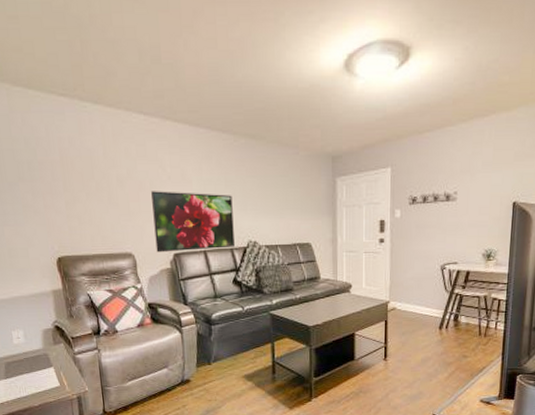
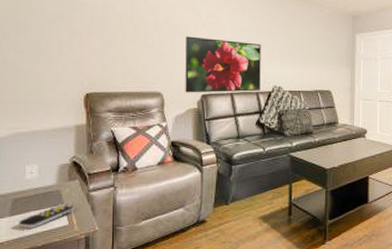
remote control: none [14,367,63,390] -> present [18,204,74,228]

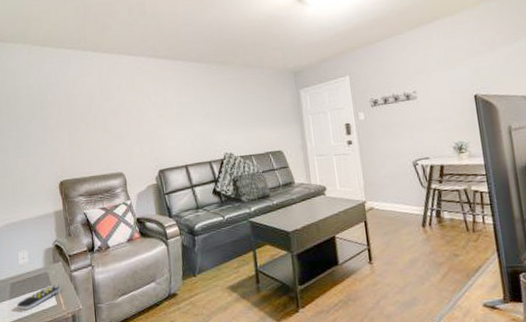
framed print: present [185,36,261,93] -> none [139,114,213,170]

